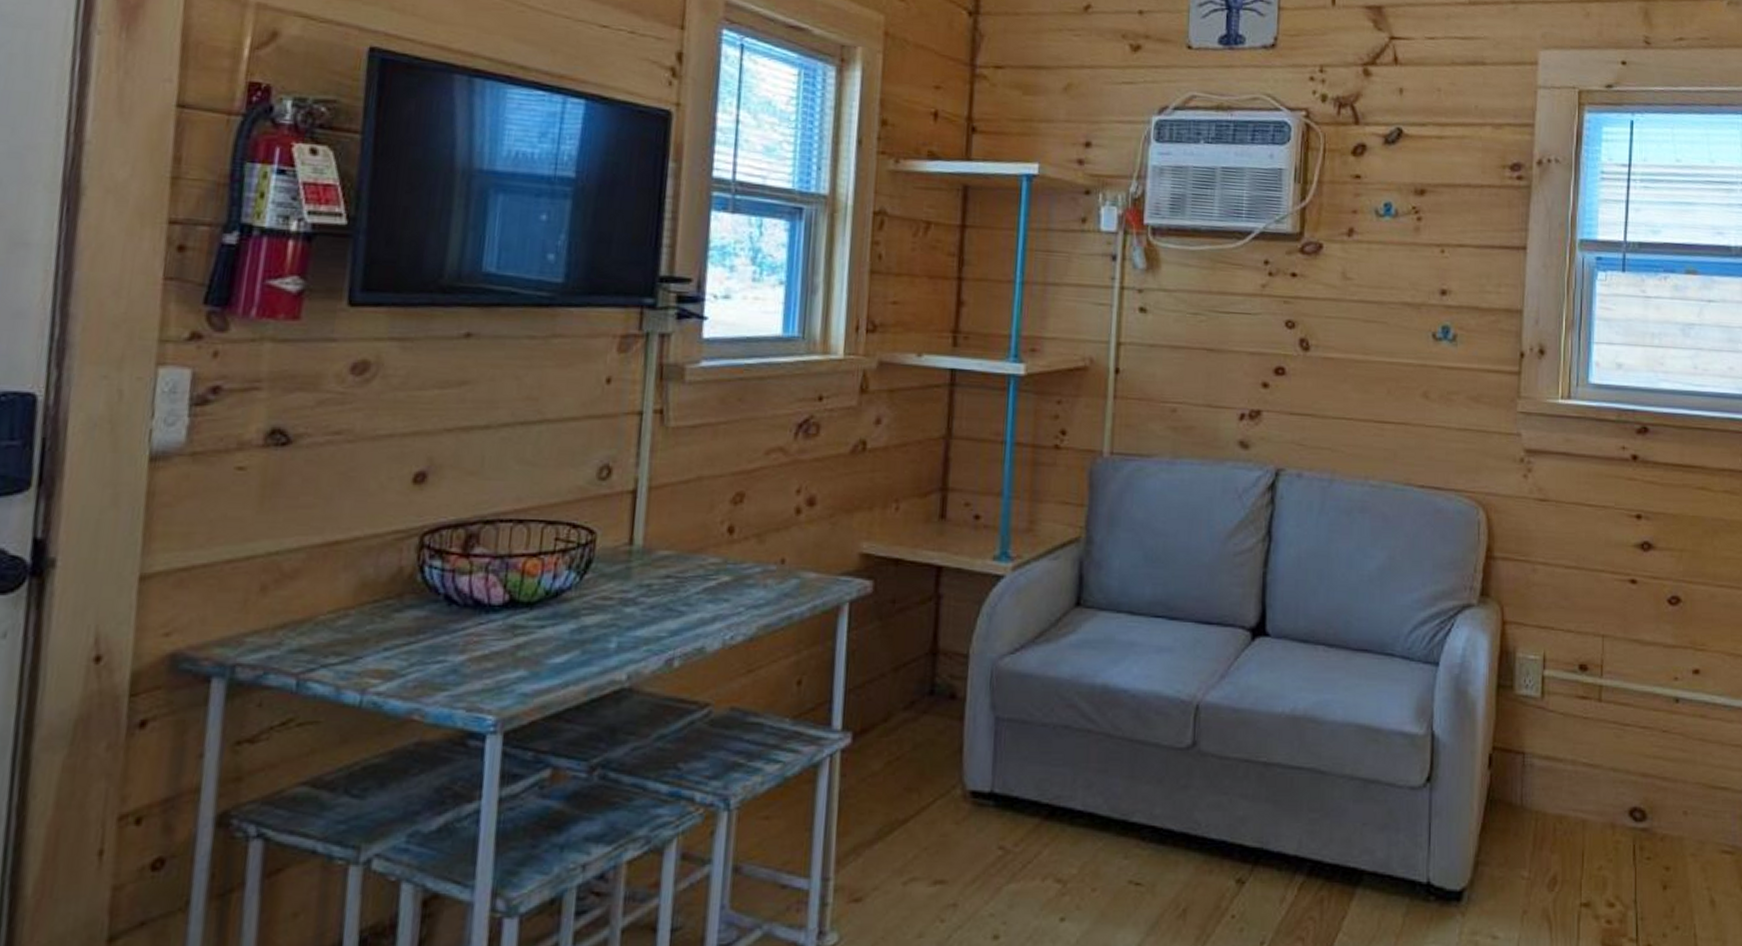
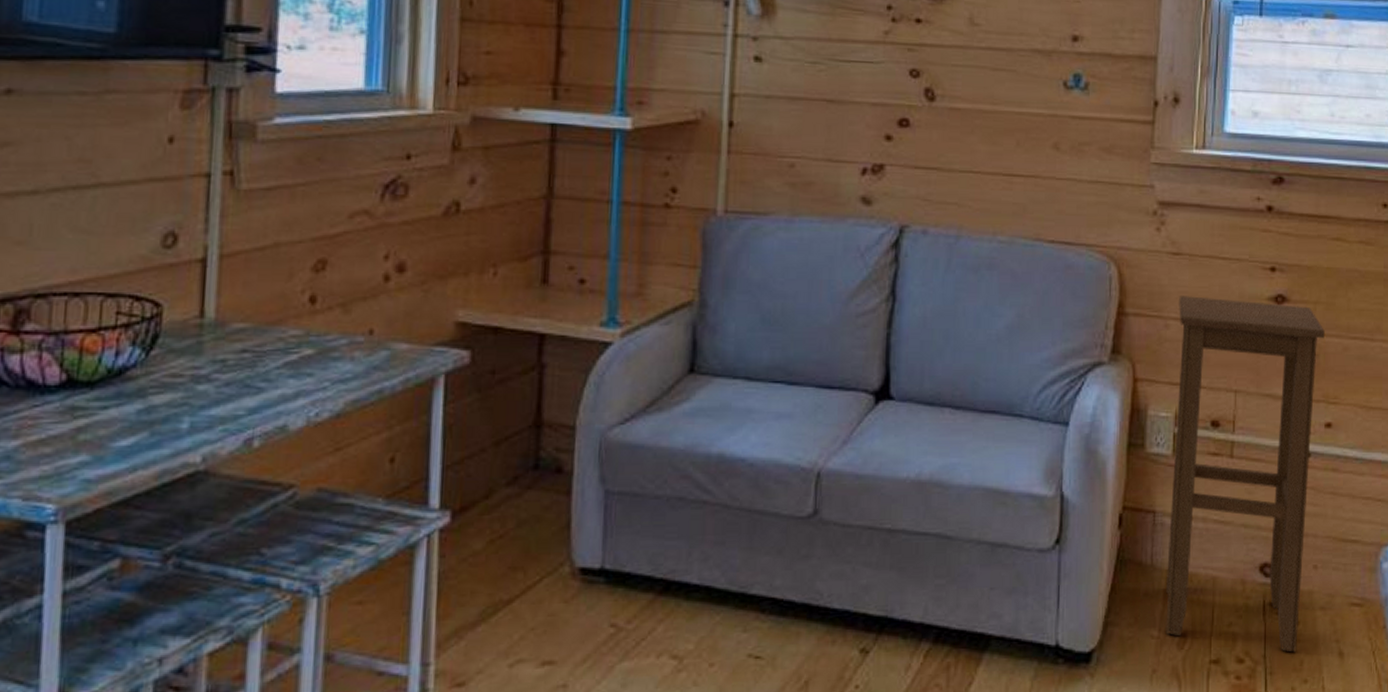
stool: none [1536,541,1691,898] -> present [1165,296,1325,653]

